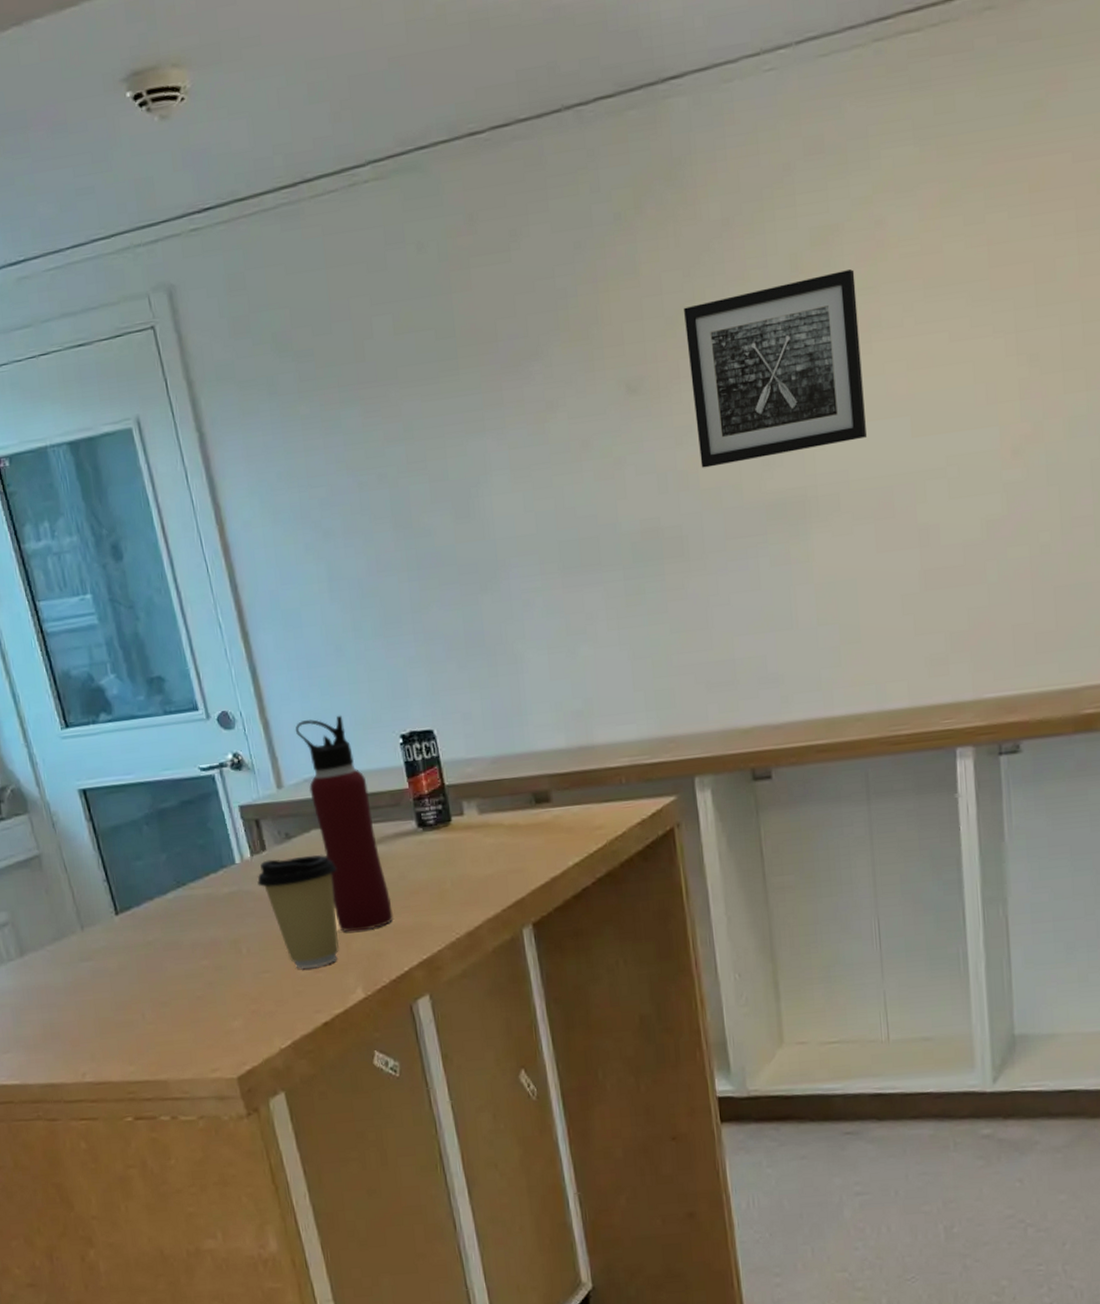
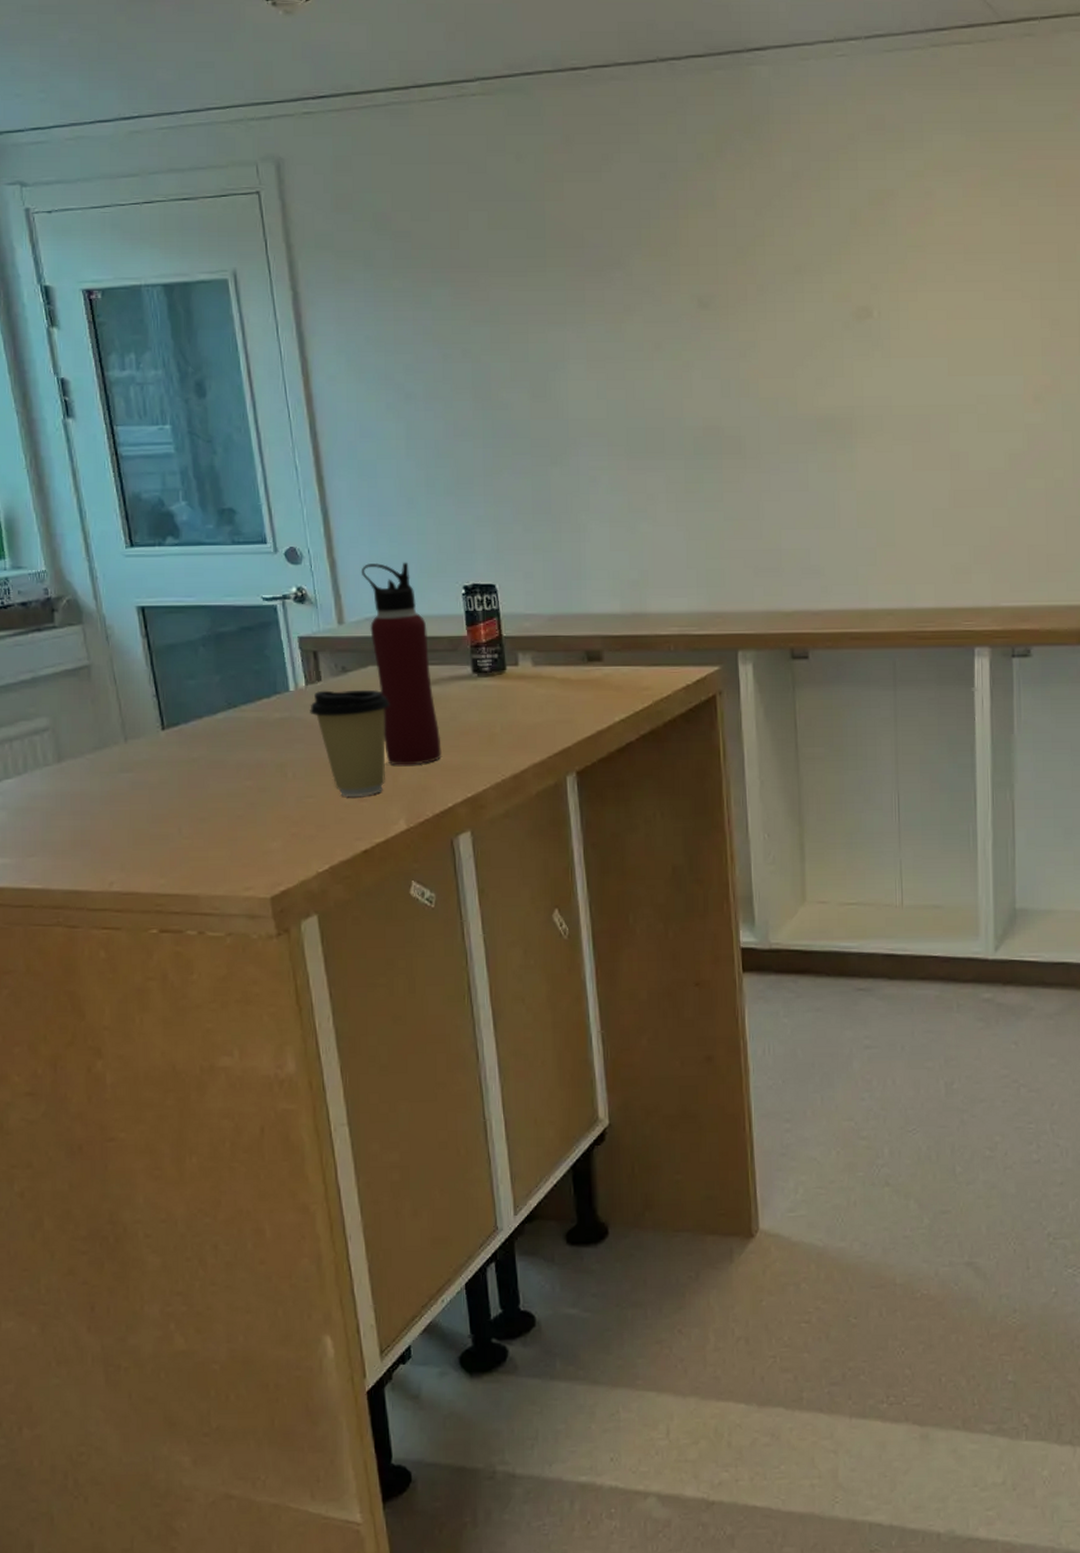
wall art: present [684,269,867,468] -> none [754,229,909,380]

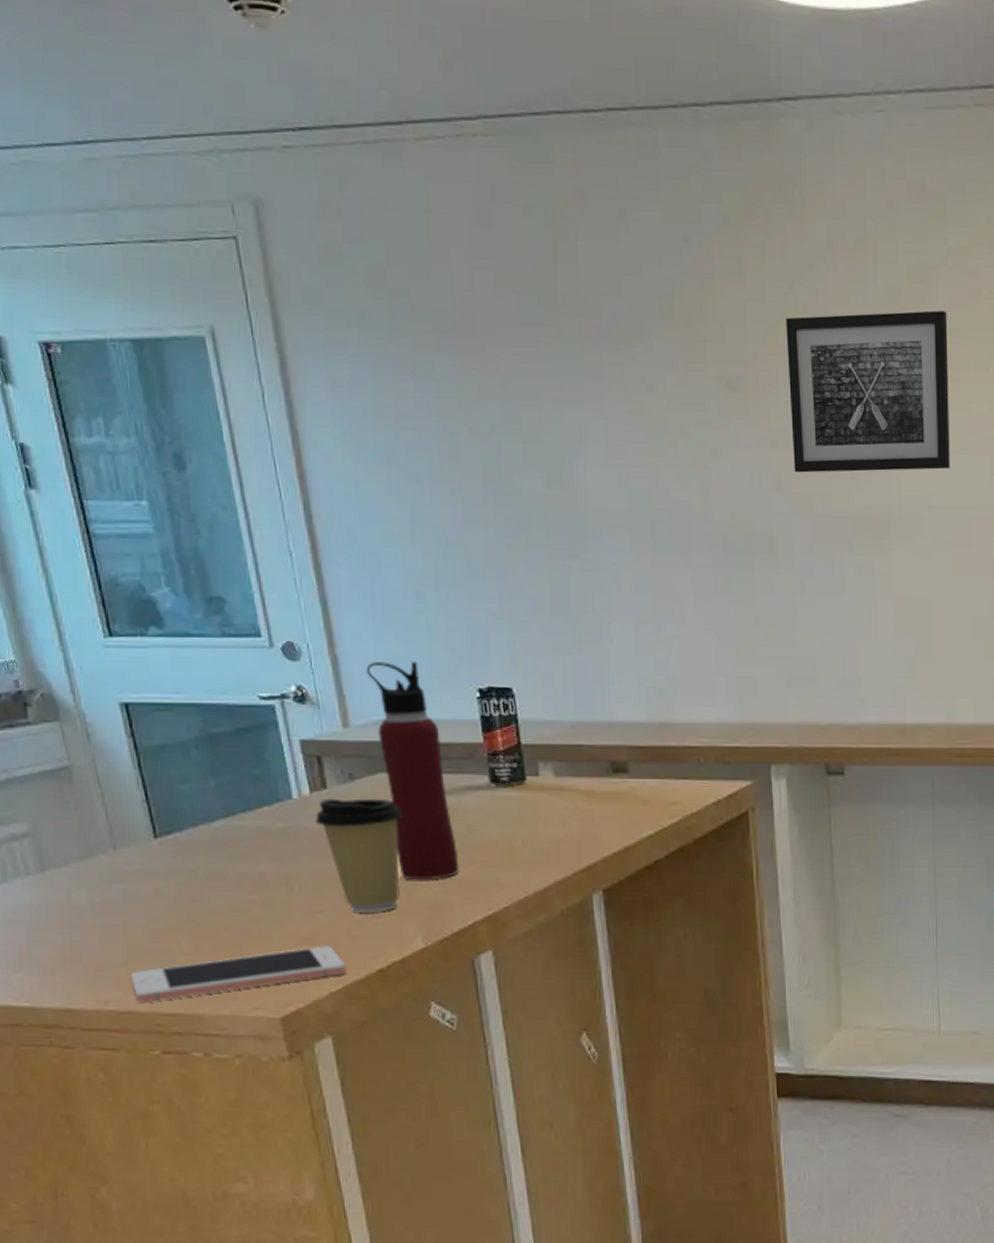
cell phone: none [134,828,333,884] -> present [130,946,346,1003]
wall art: none [754,229,909,380] -> present [786,310,950,473]

